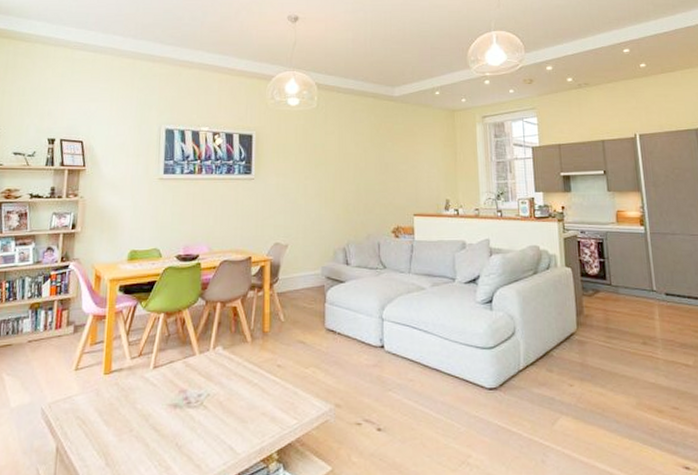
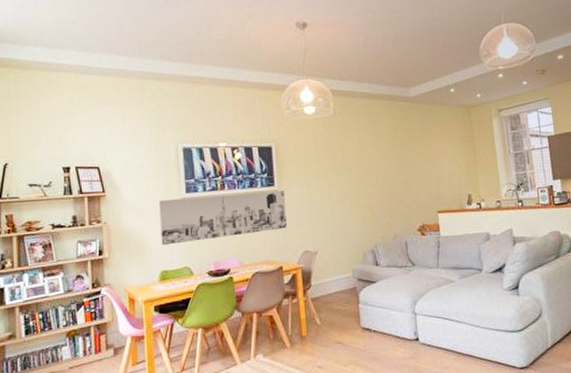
wall art: none [134,178,261,225] -> present [159,191,288,246]

